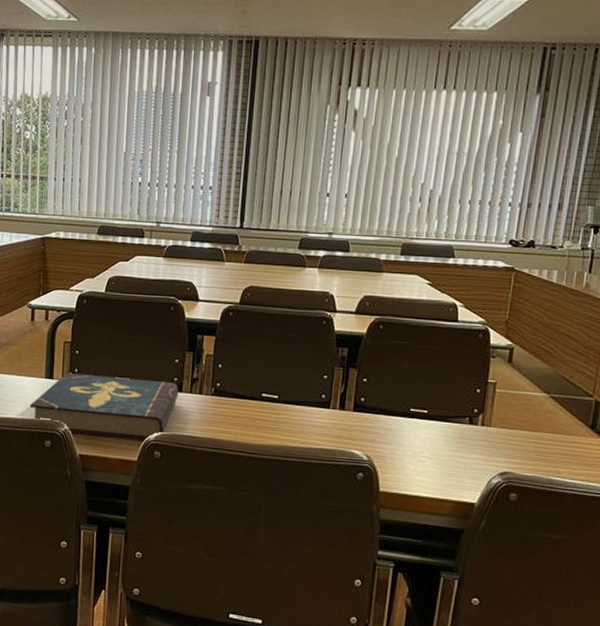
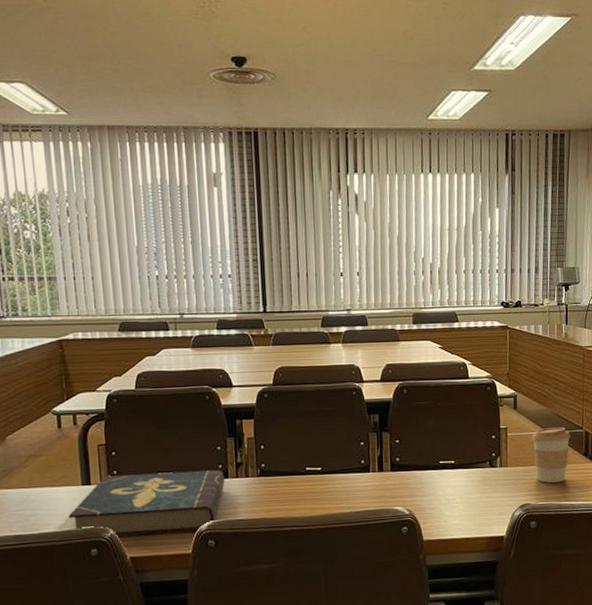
coffee cup: none [524,389,576,454] -> present [532,427,571,483]

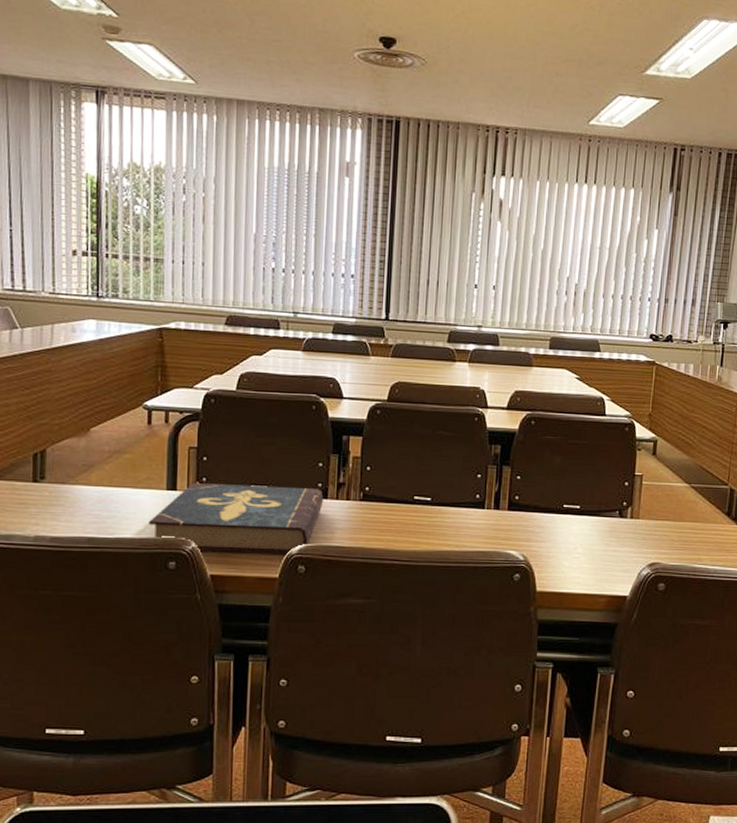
coffee cup: present [532,427,571,483] -> none [669,480,714,542]

